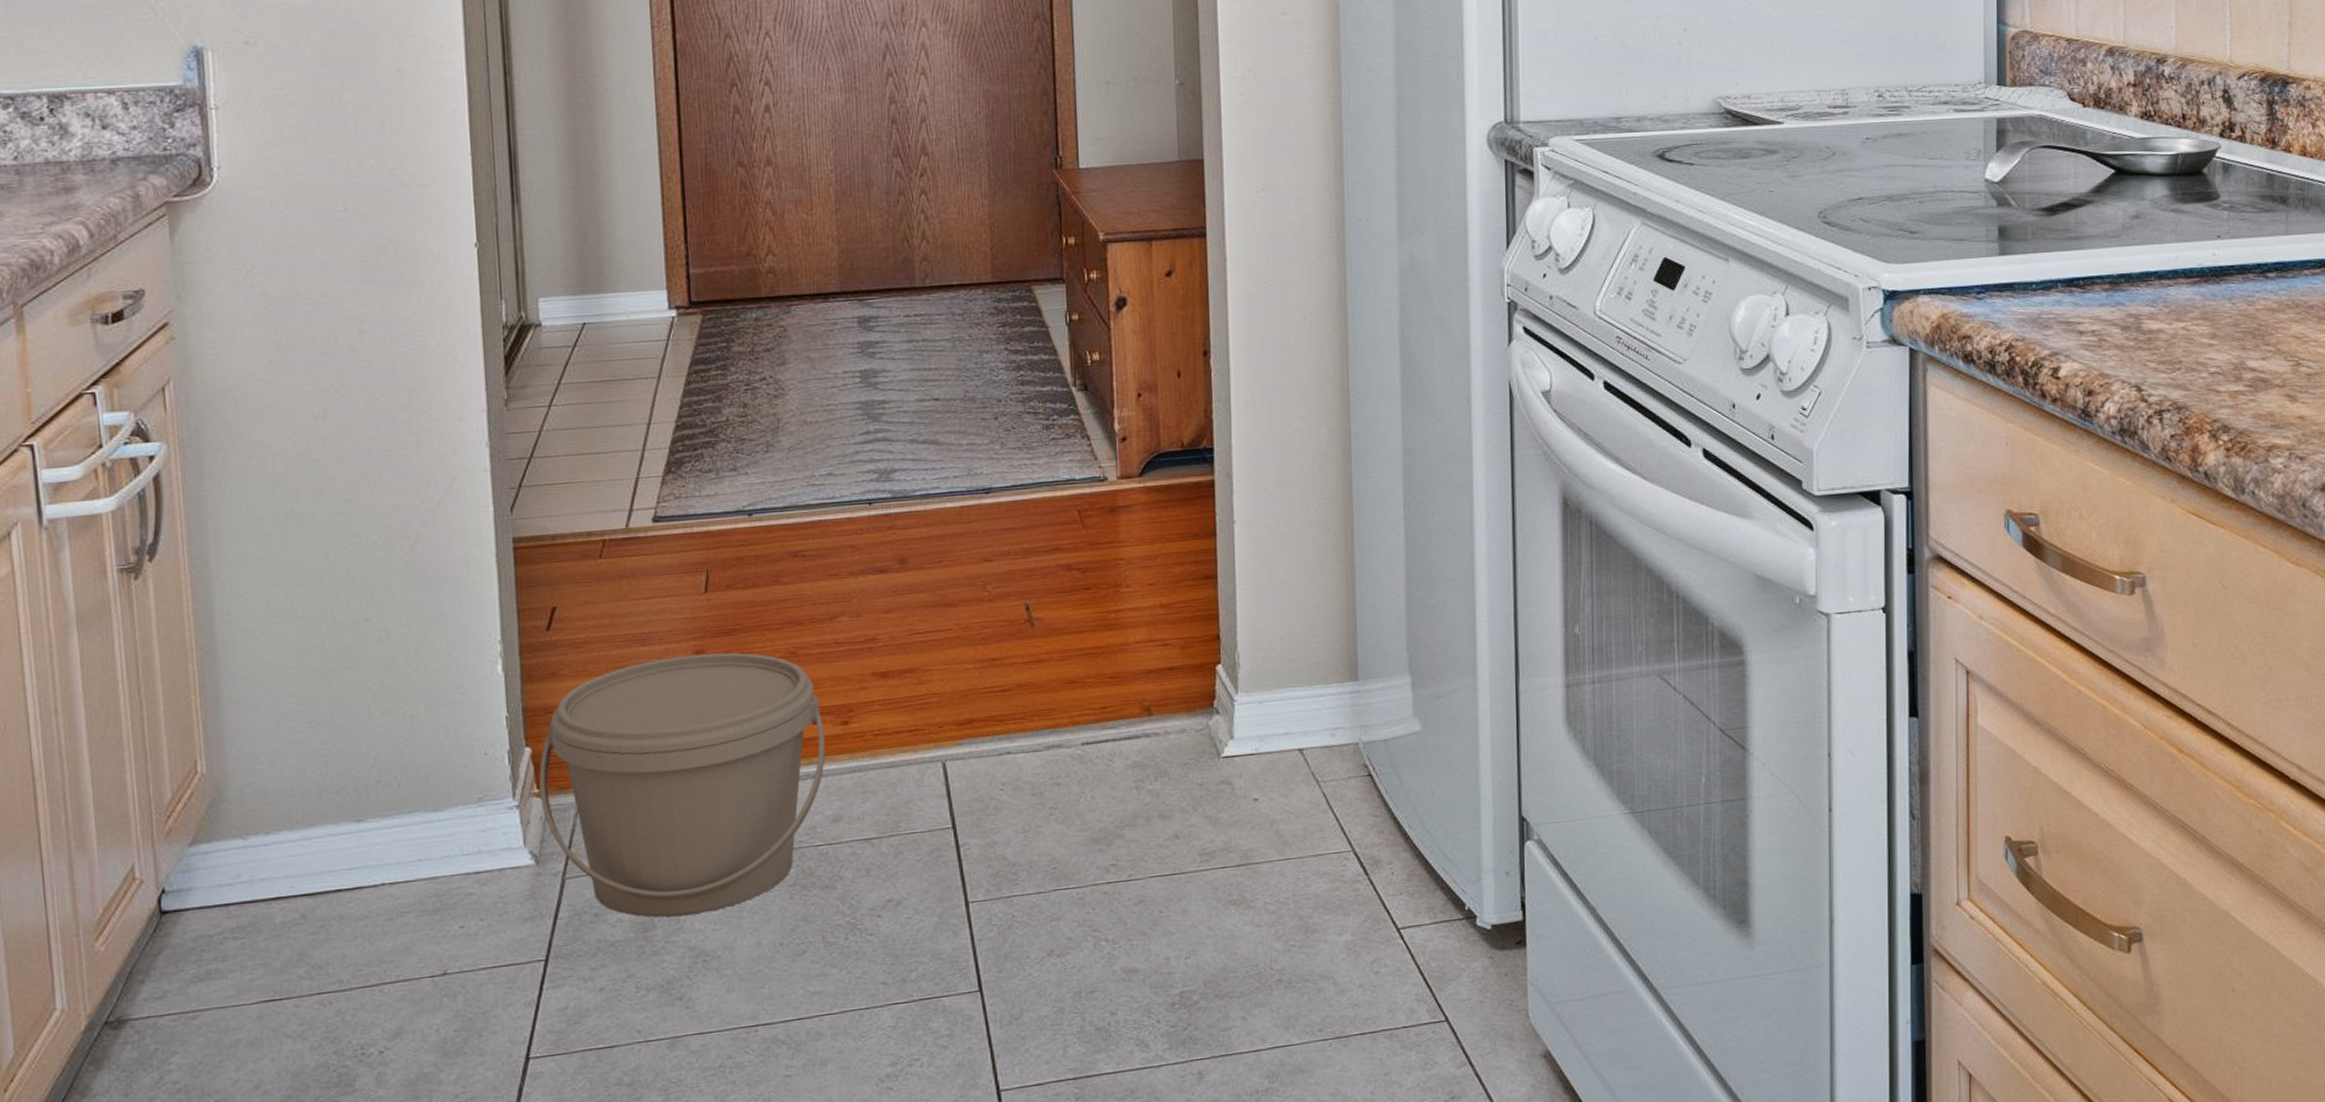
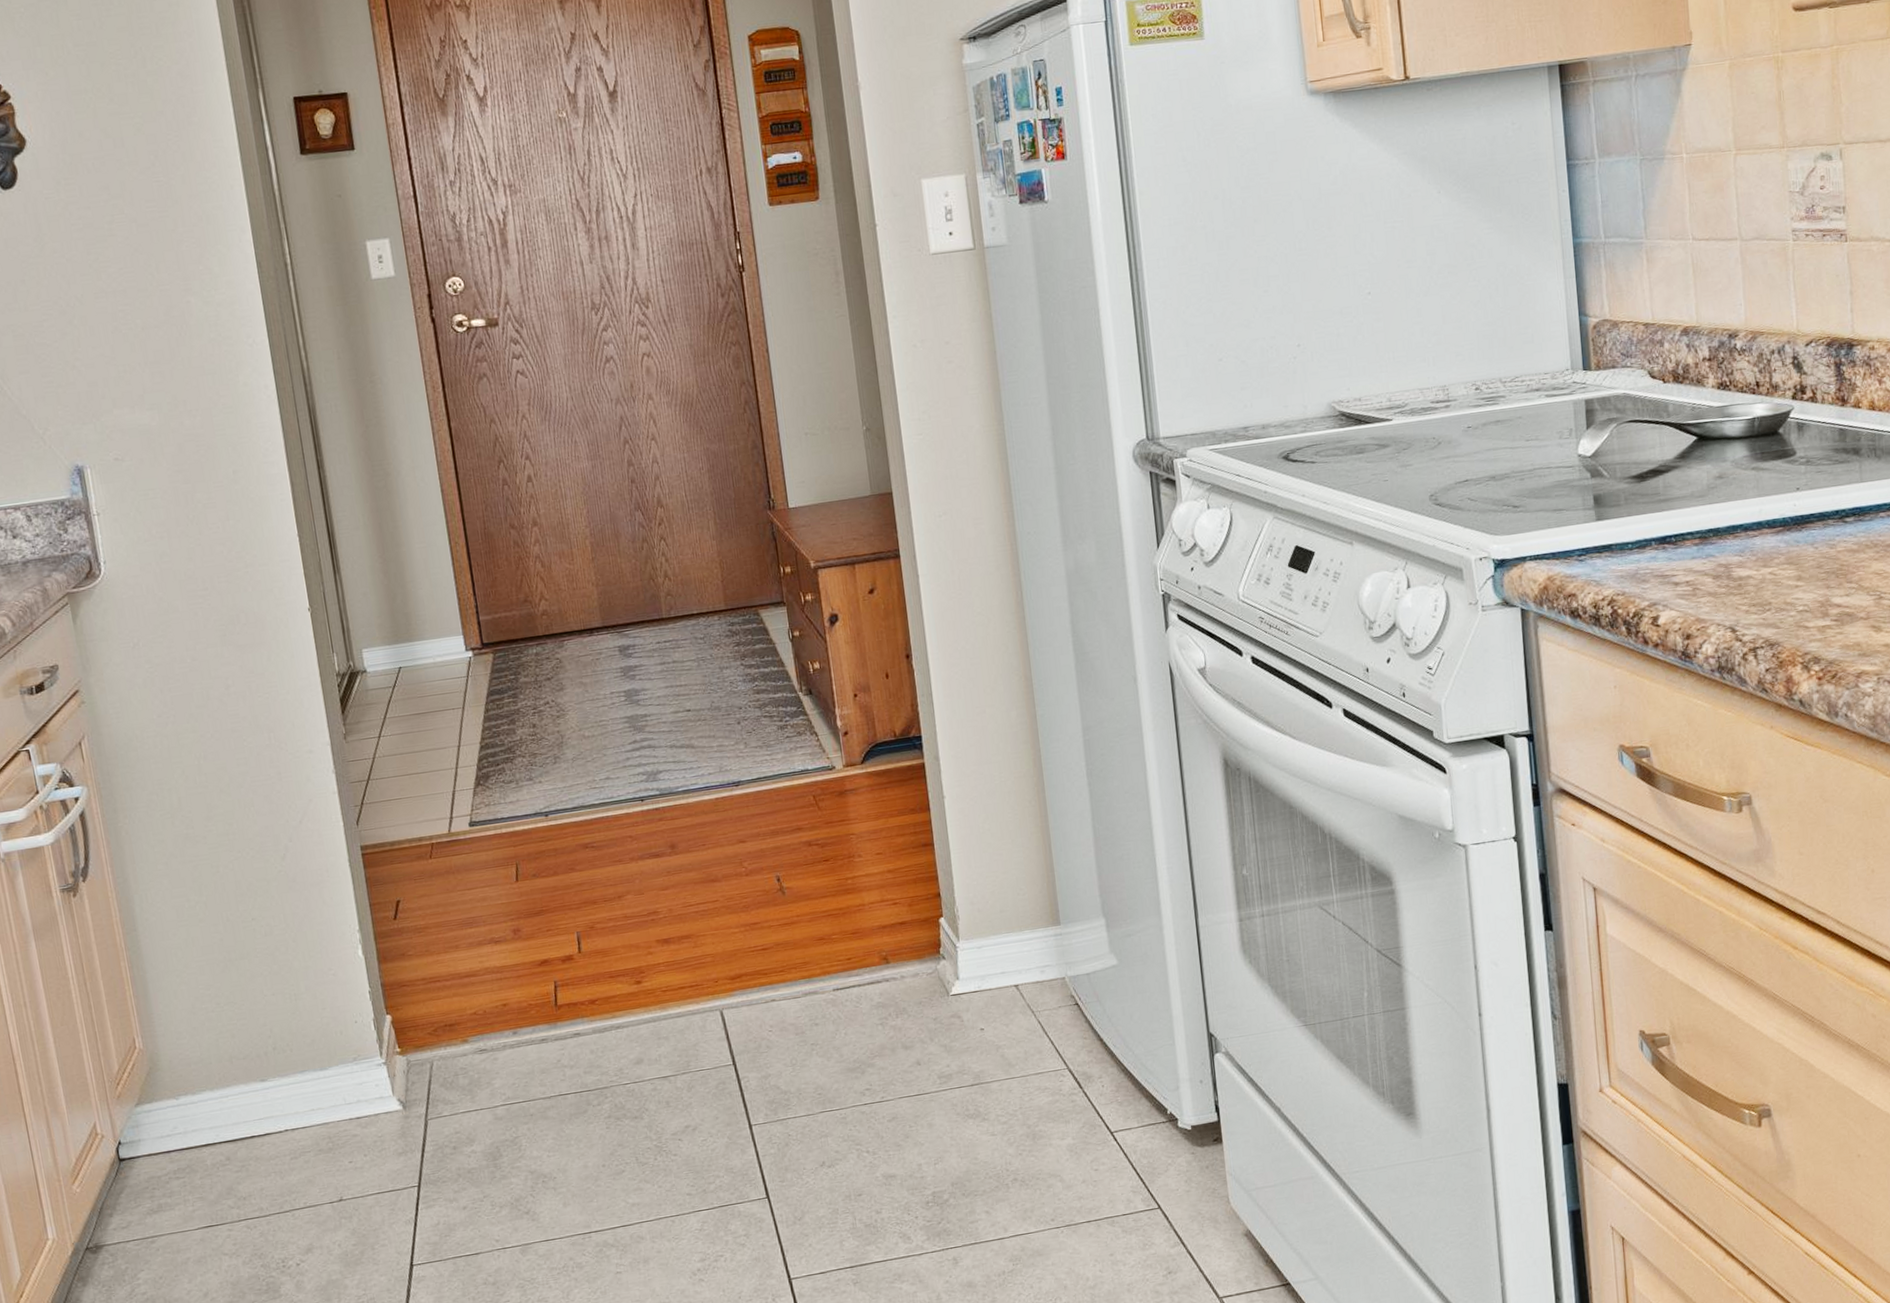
bucket: present [539,652,826,917] -> none [399,929,625,1148]

